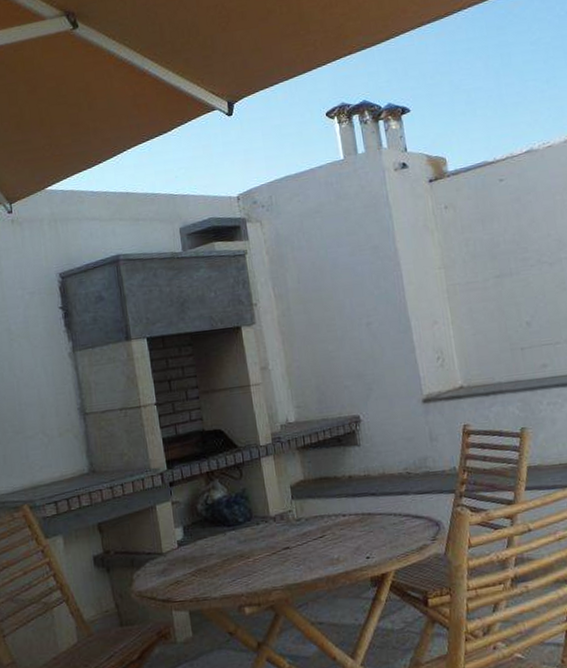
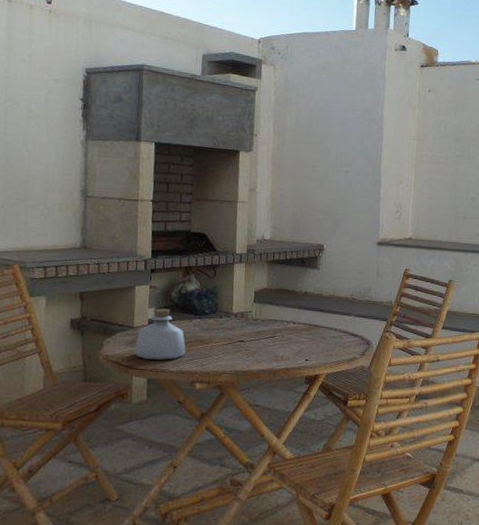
bottle: none [168,525,226,589] -> present [135,308,186,360]

